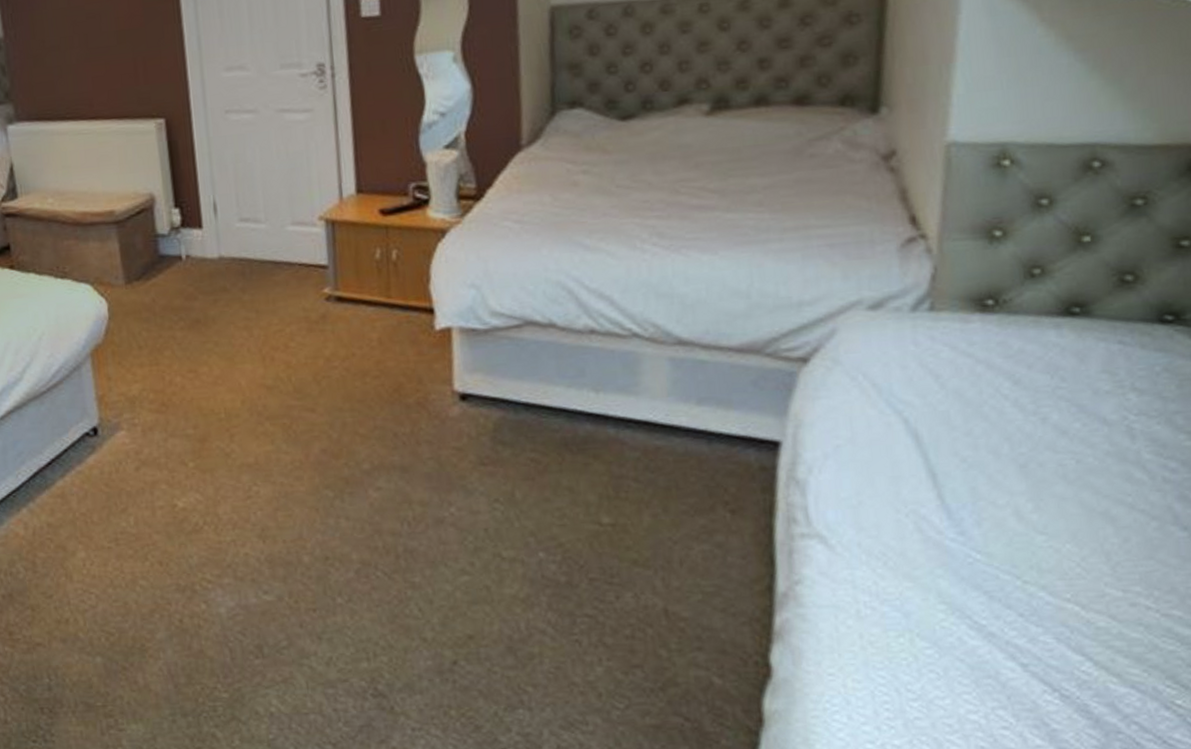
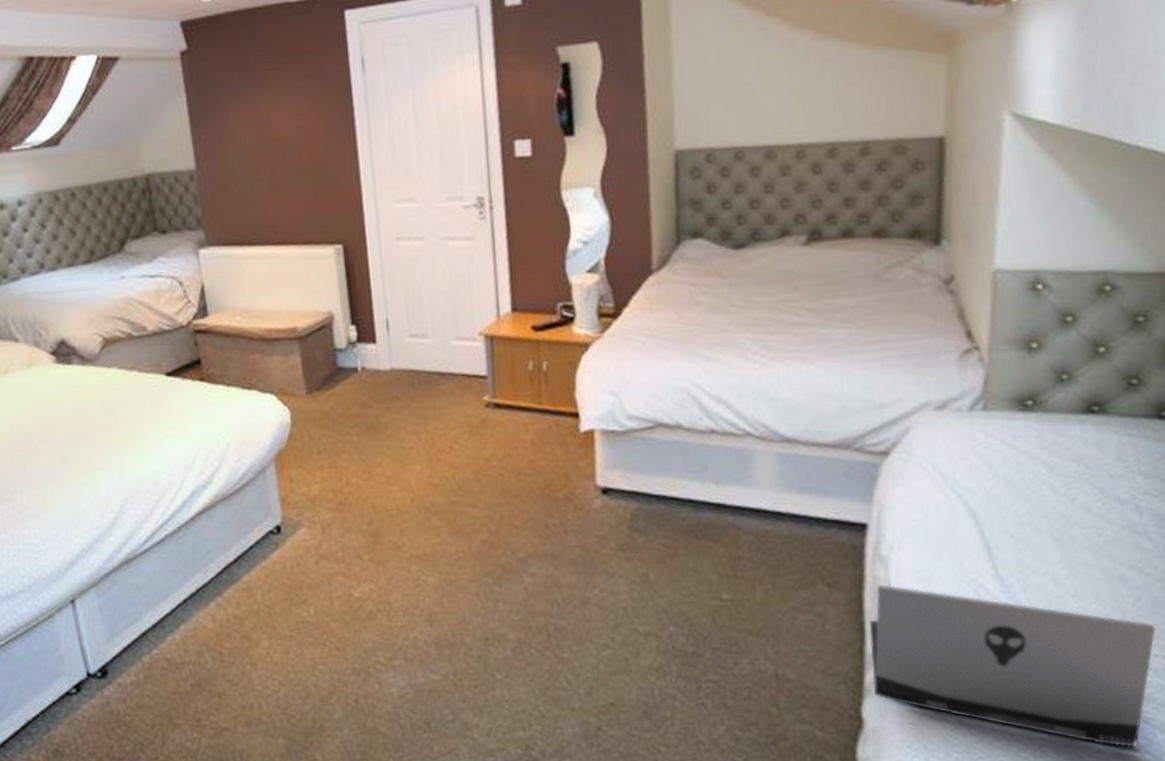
laptop computer: none [781,512,1149,717] -> present [870,584,1156,748]

